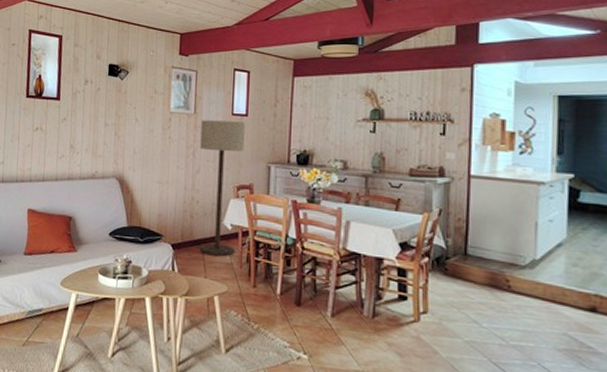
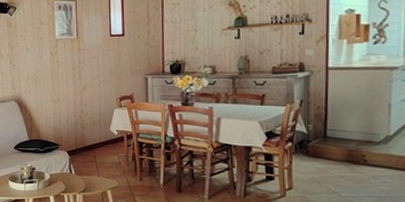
floor lamp: present [200,120,245,257] -> none [84,41,123,158]

